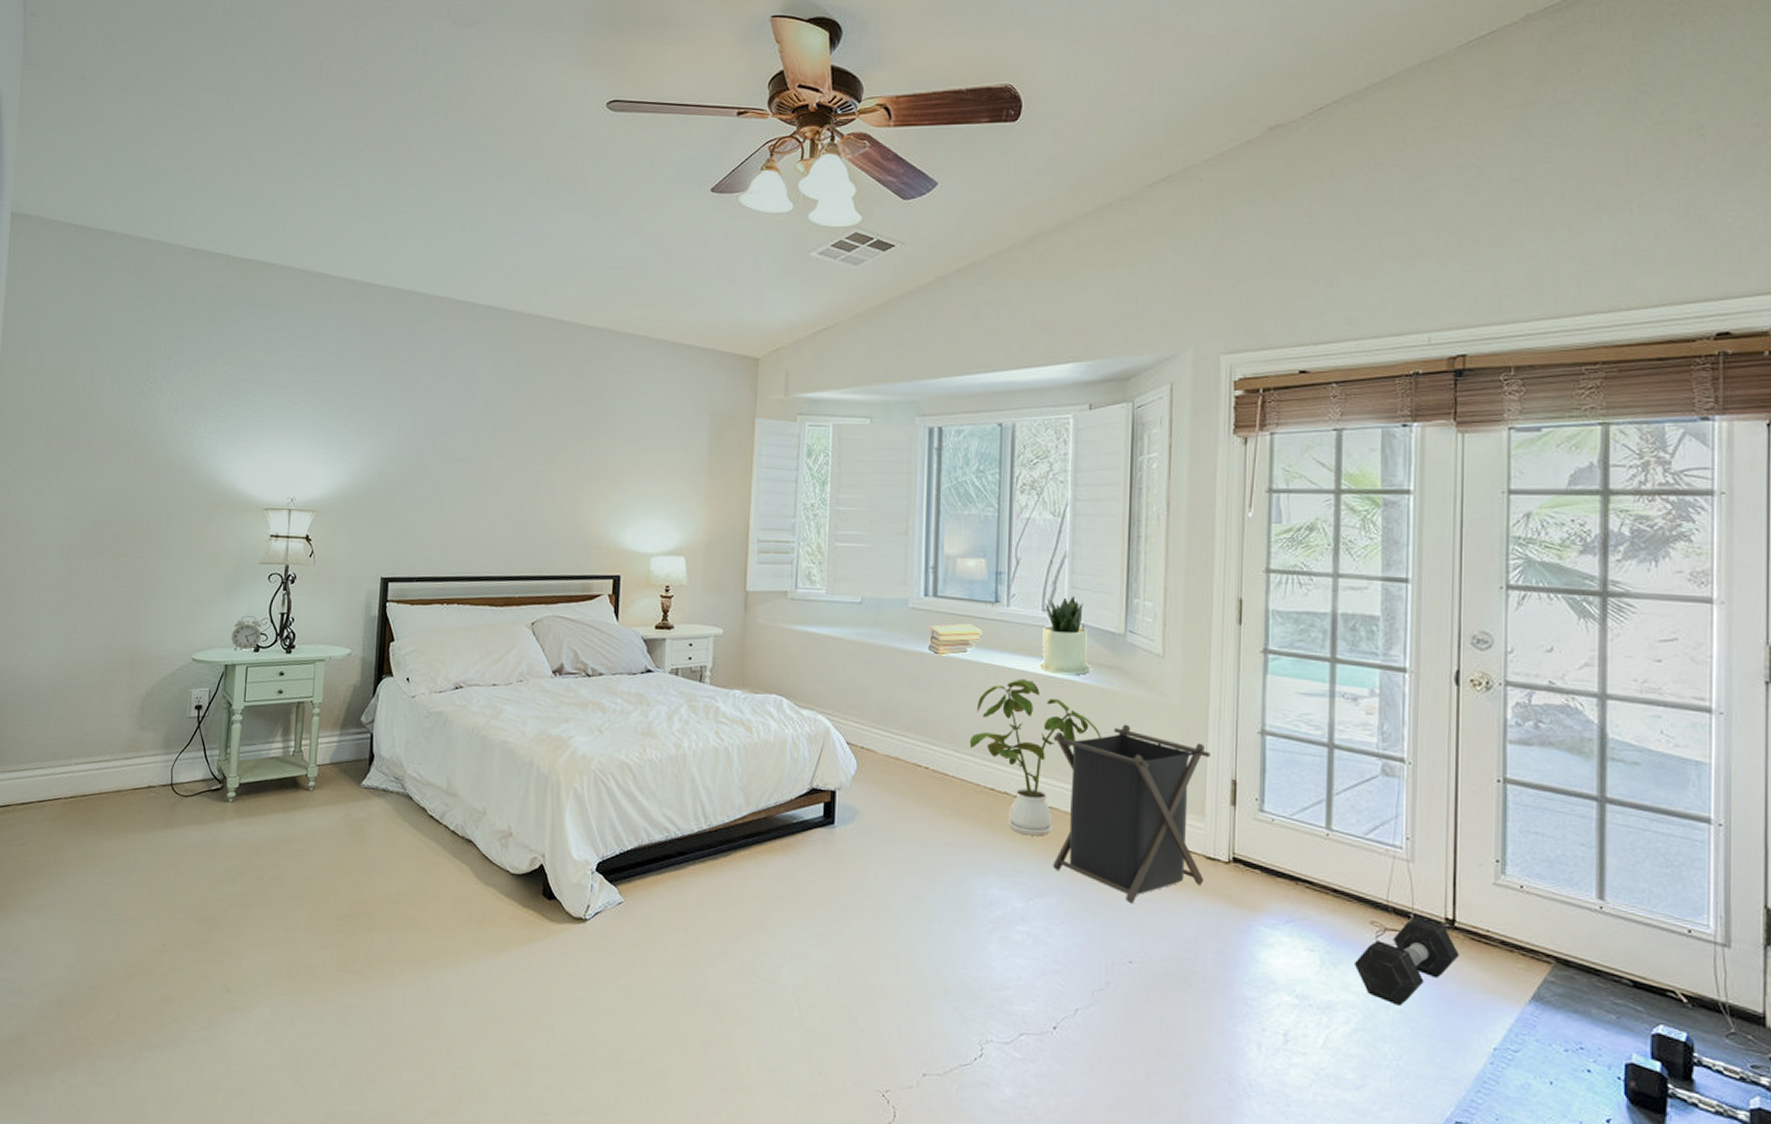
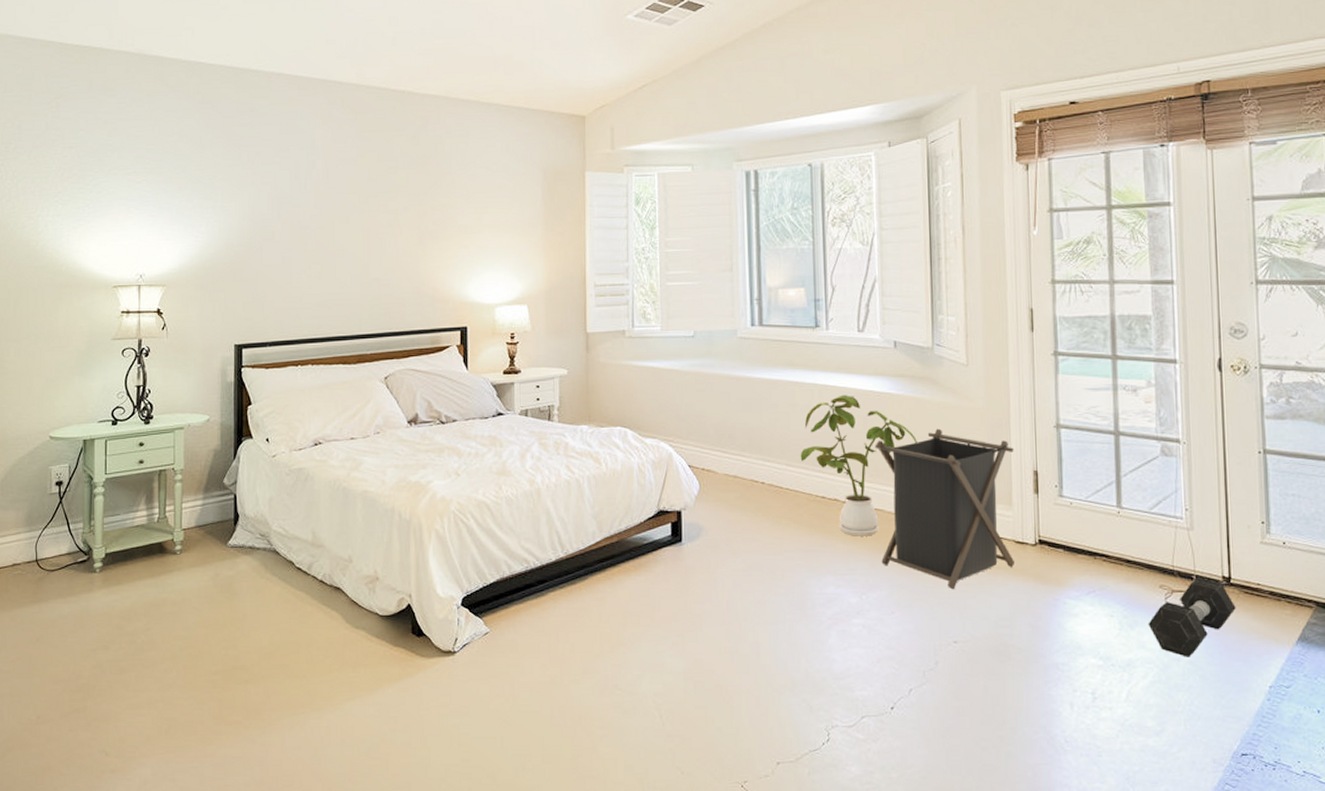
alarm clock: present [231,616,262,650] -> none [88,391,119,425]
books: present [929,624,981,656] -> none [757,349,804,379]
planter: present [1039,596,1091,676] -> none [858,316,904,389]

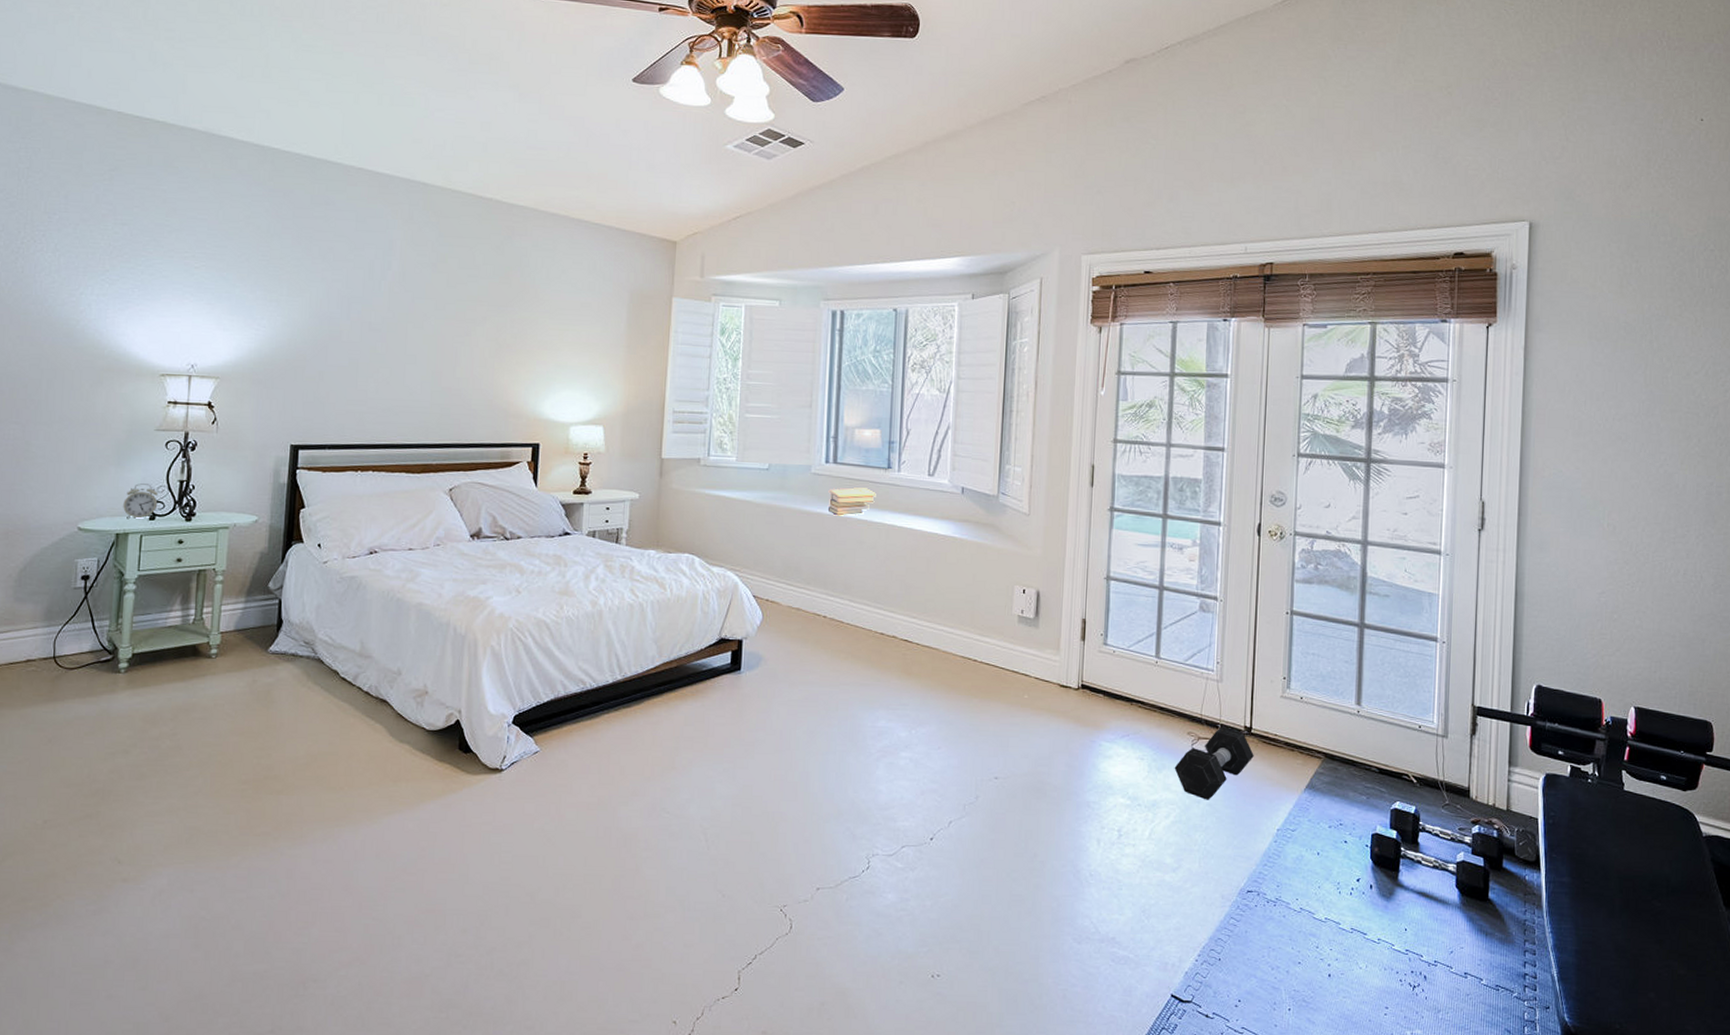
alarm clock: none [88,391,119,425] -> present [123,483,159,519]
books: none [757,349,804,379] -> present [829,488,875,516]
house plant: present [800,394,917,536] -> none [863,535,976,674]
laundry basket: present [875,428,1014,590] -> none [933,573,1066,728]

